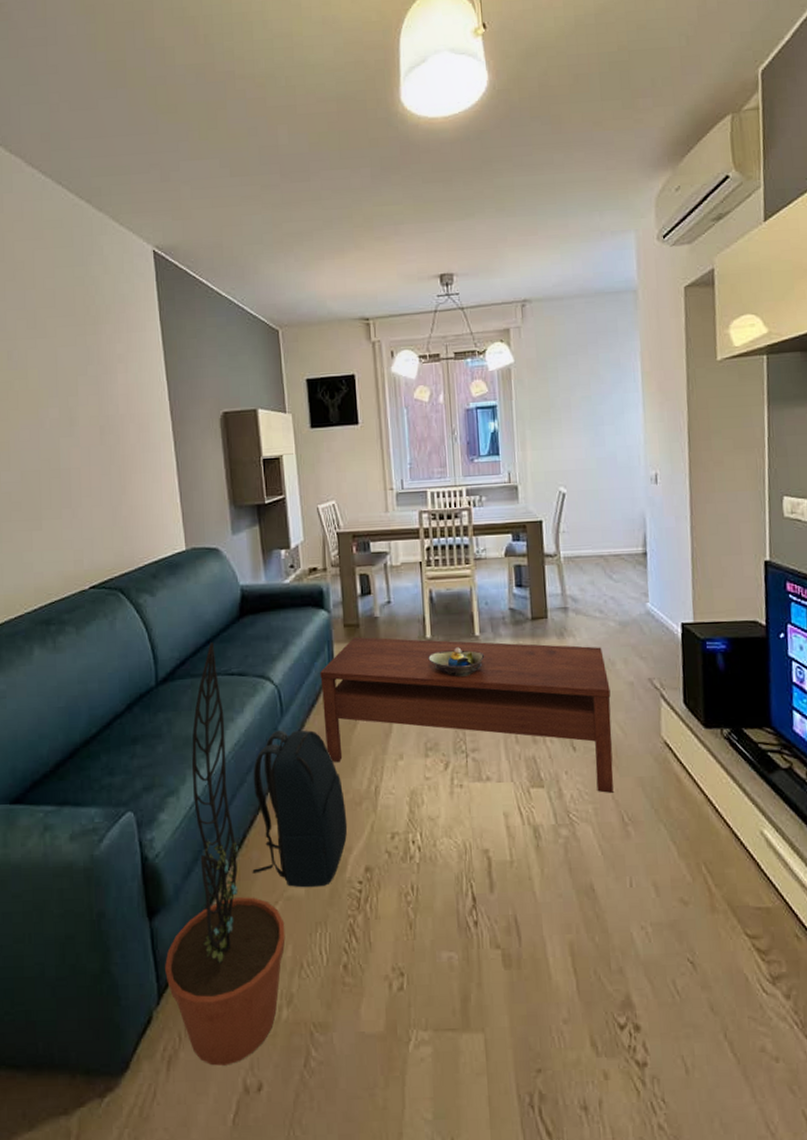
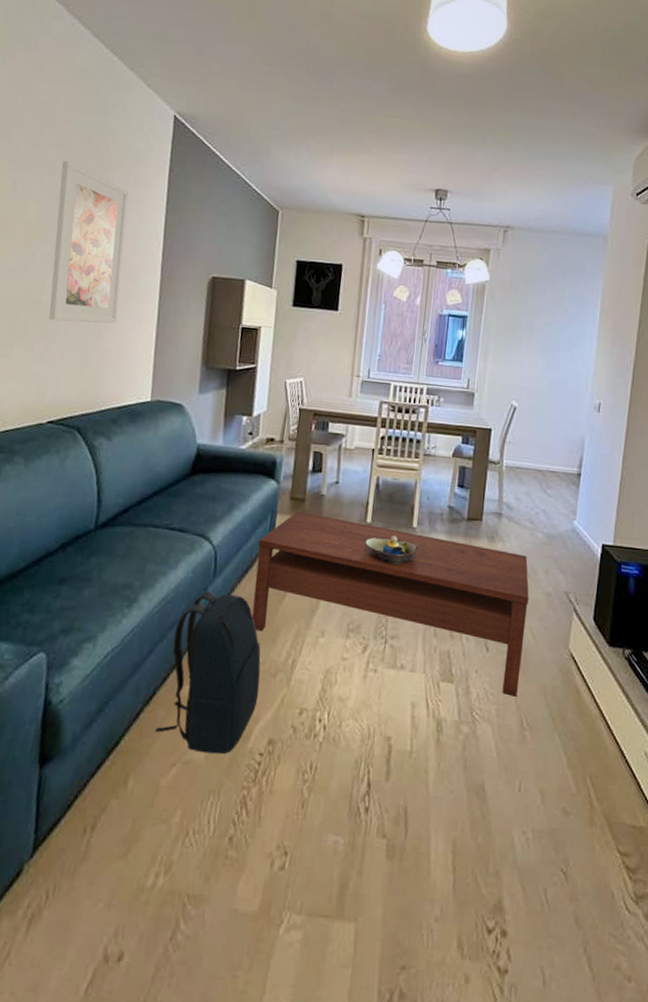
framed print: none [51,320,138,485] -> present [48,161,129,324]
decorative plant: present [165,642,286,1066] -> none [45,495,178,930]

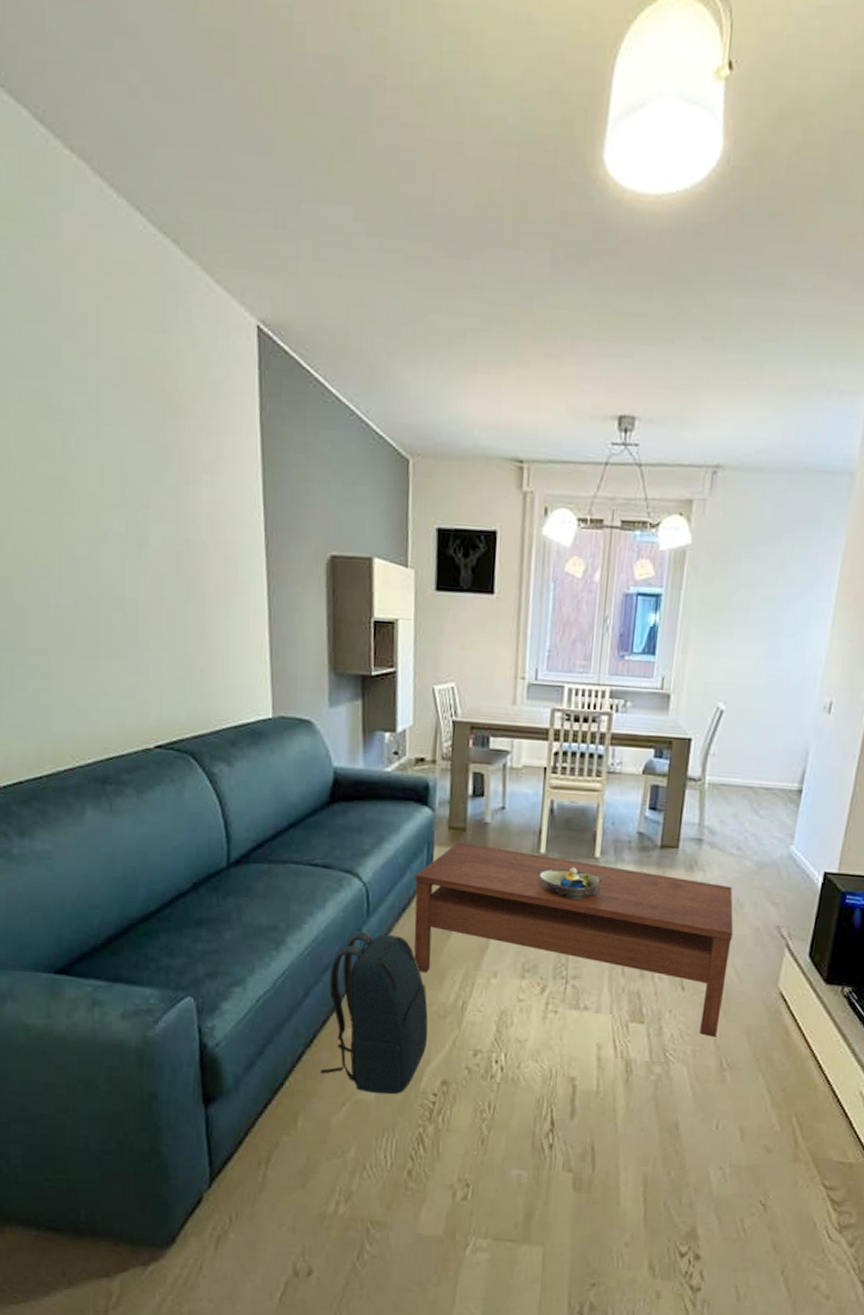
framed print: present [48,161,129,324] -> none [119,403,220,623]

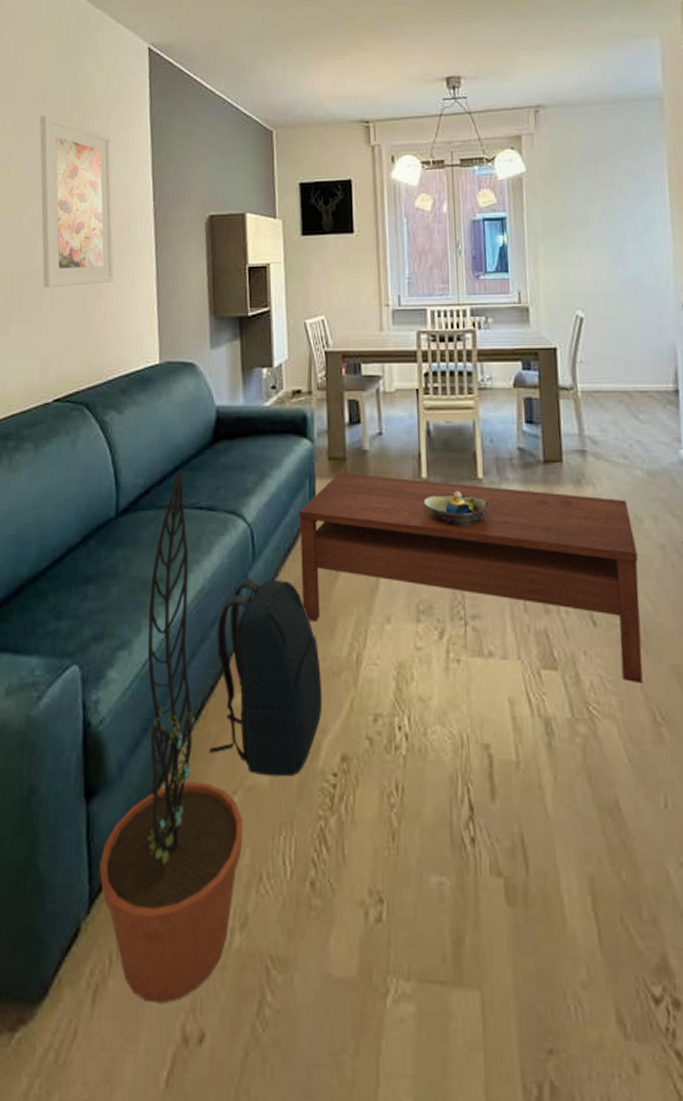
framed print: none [119,403,220,623] -> present [39,115,115,288]
decorative plant: none [219,827,350,1250] -> present [100,470,243,1004]

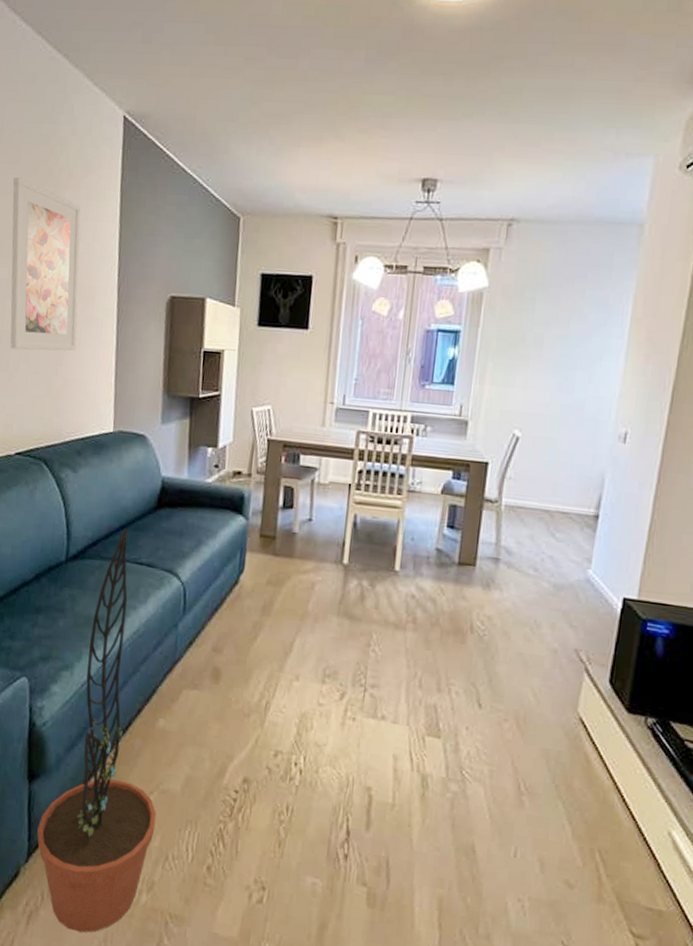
backpack: present [209,578,323,777] -> none [132,627,234,788]
coffee table: present [299,471,643,683] -> none [223,548,531,759]
decorative bowl: present [423,491,489,526] -> none [341,578,402,610]

